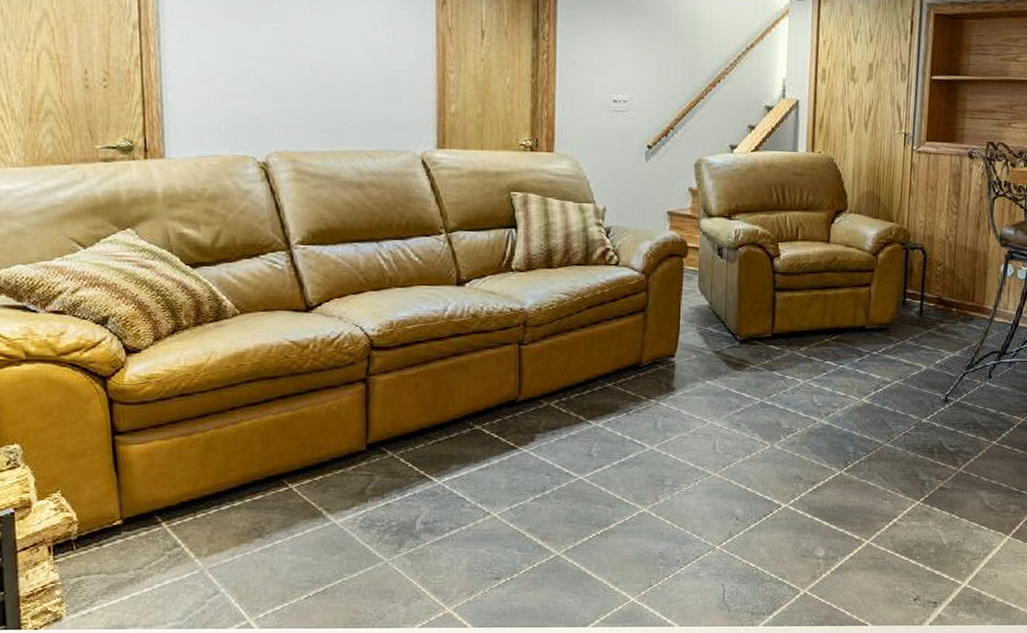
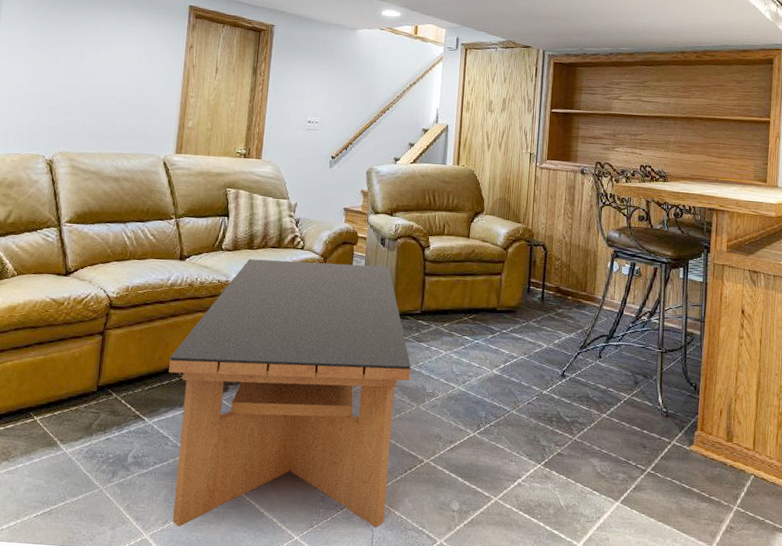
coffee table: none [457,280,761,598] -> present [169,259,411,528]

